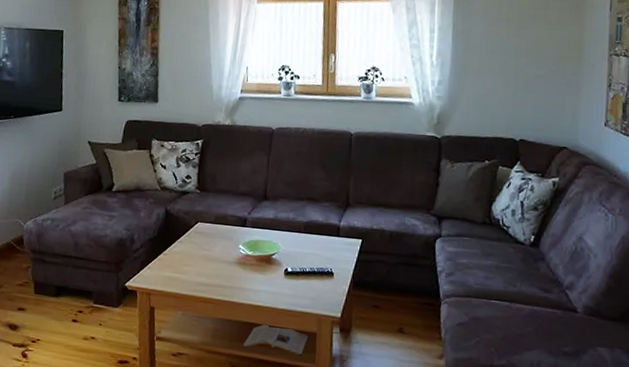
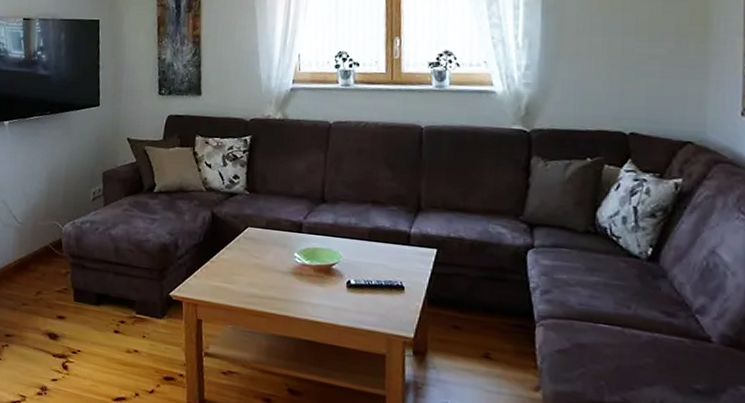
magazine: present [244,323,309,356] -> none [302,341,377,381]

